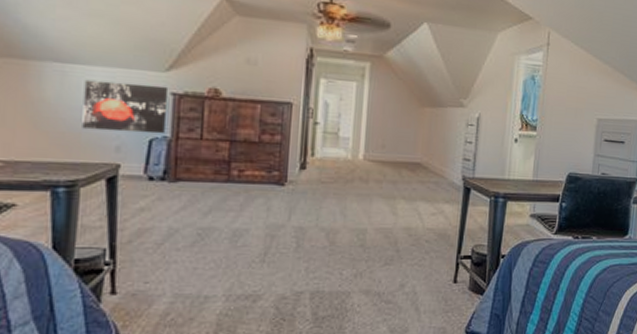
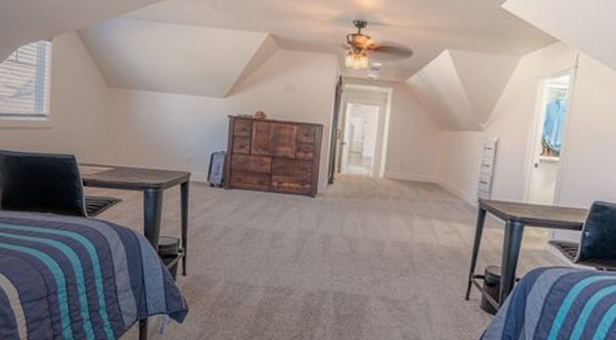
wall art: present [82,79,169,134] -> none [165,104,227,150]

